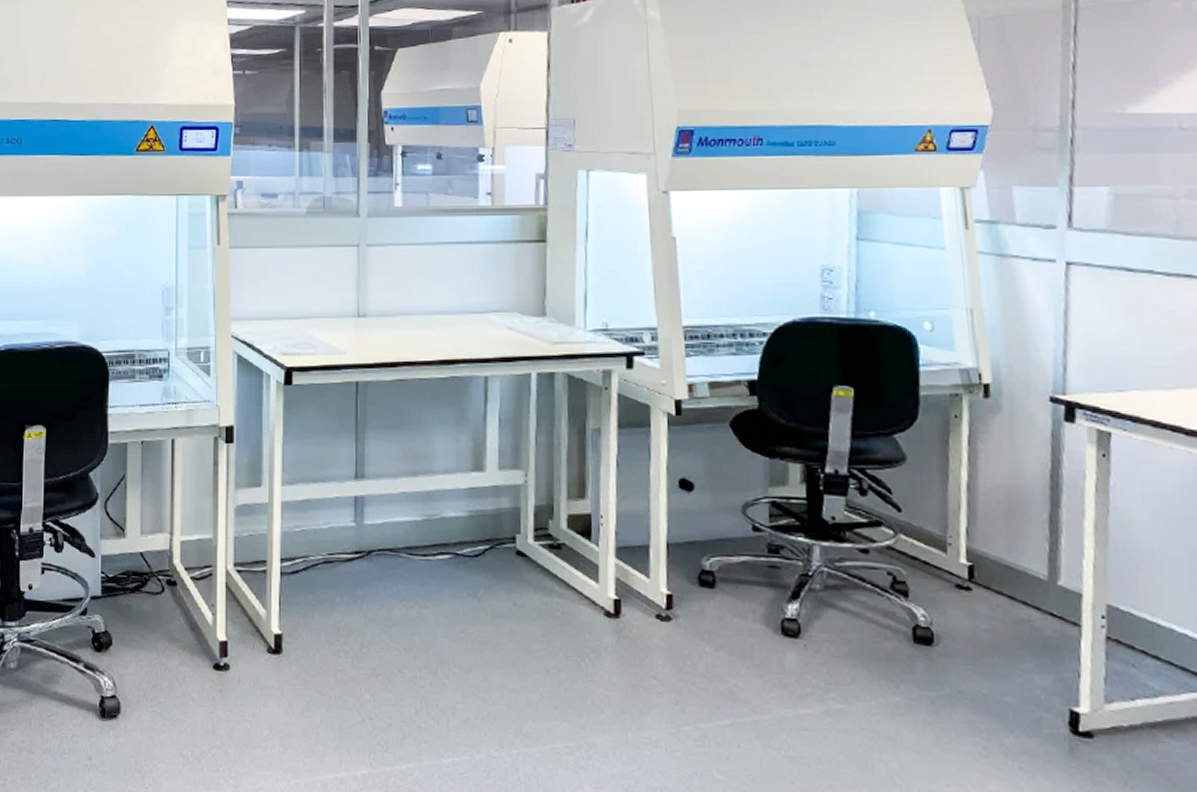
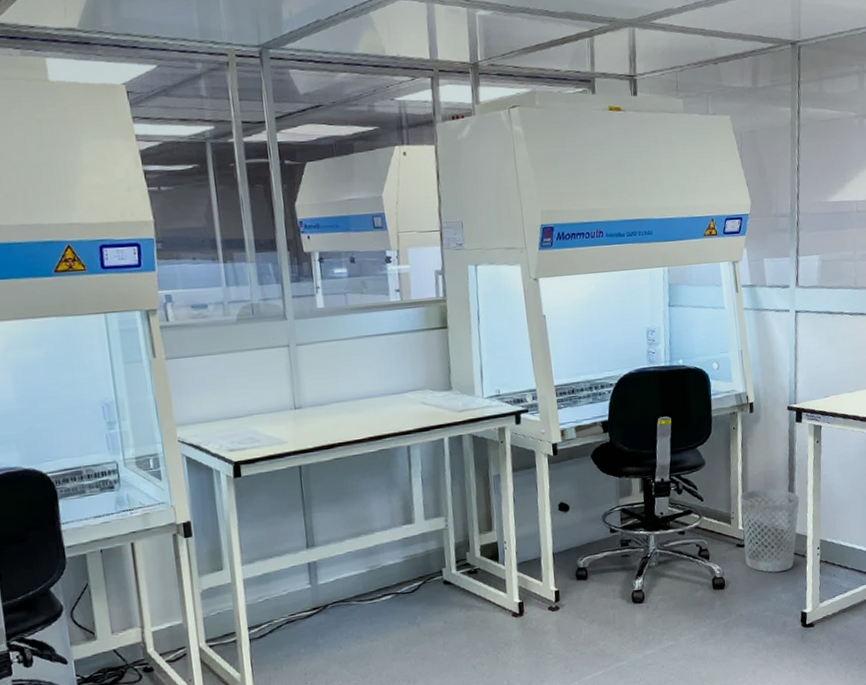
wastebasket: none [963,509,1069,640] -> present [740,489,800,573]

